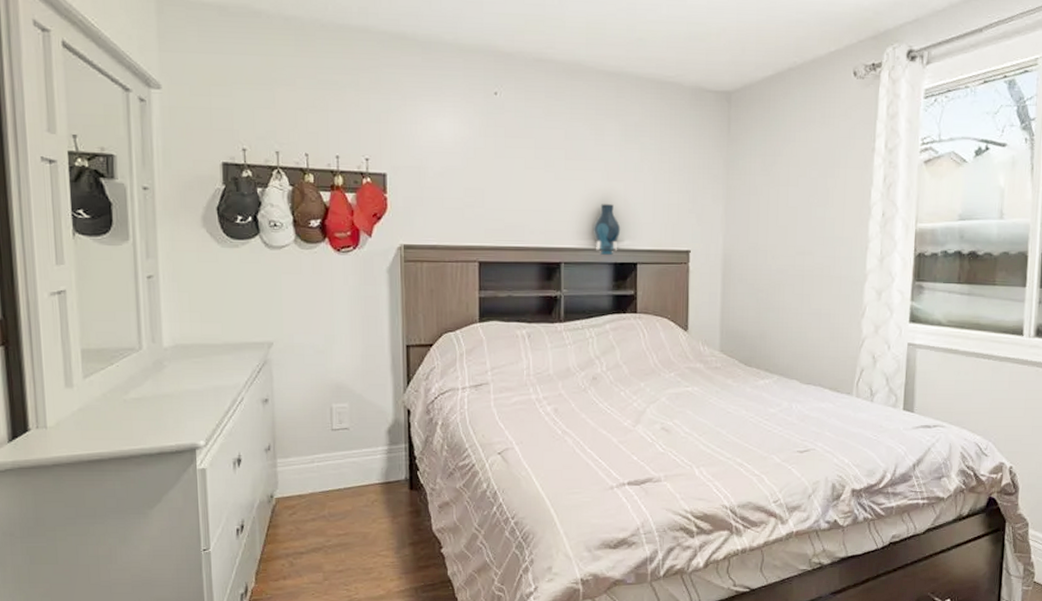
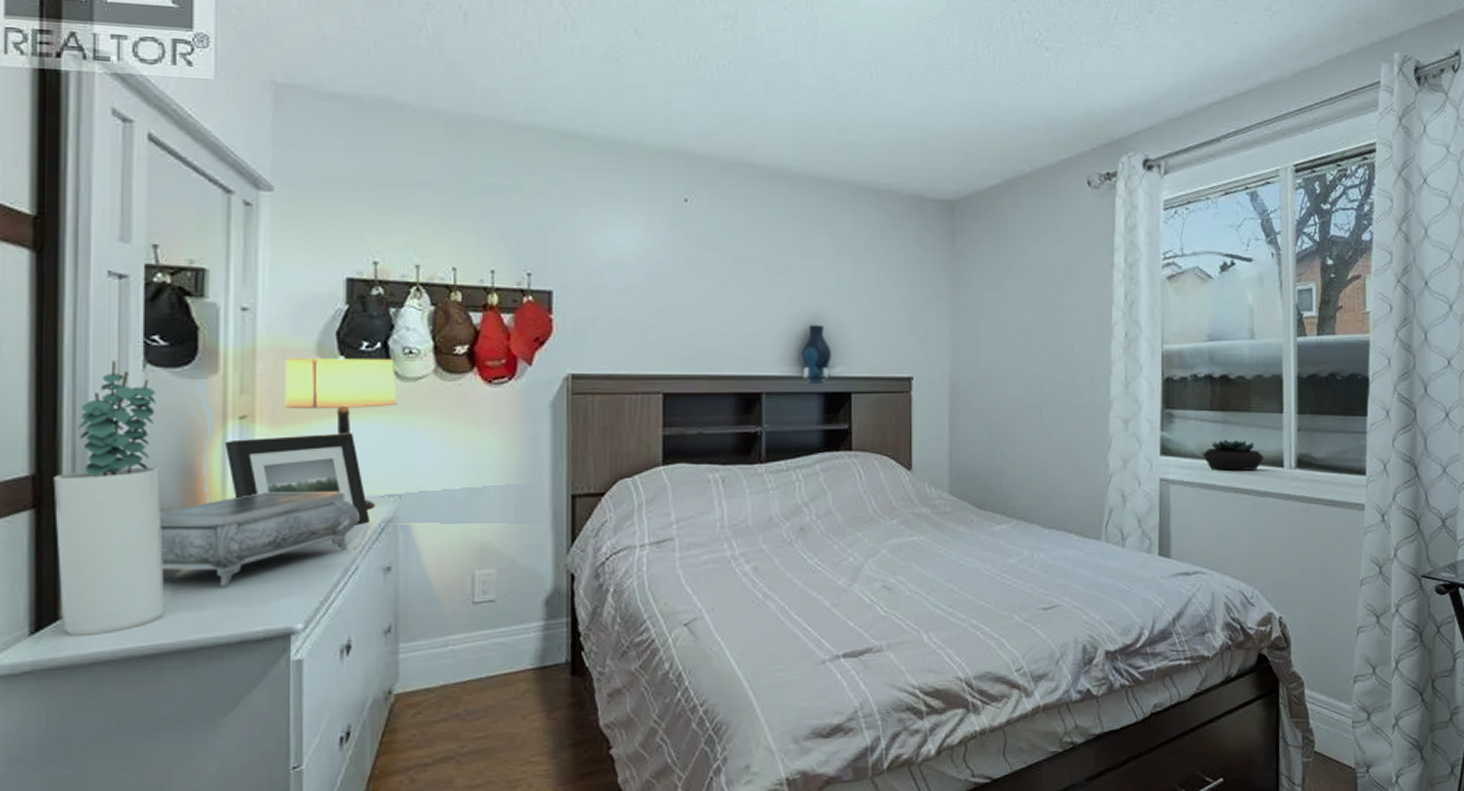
vase: none [14,230,103,444] -> present [53,360,165,636]
jewelry box: none [94,336,242,411] -> present [160,491,359,588]
picture frame: none [137,291,250,365] -> present [224,433,369,525]
table lamp: none [179,227,267,353] -> present [284,356,397,510]
succulent plant: none [948,310,1006,338] -> present [1203,439,1265,471]

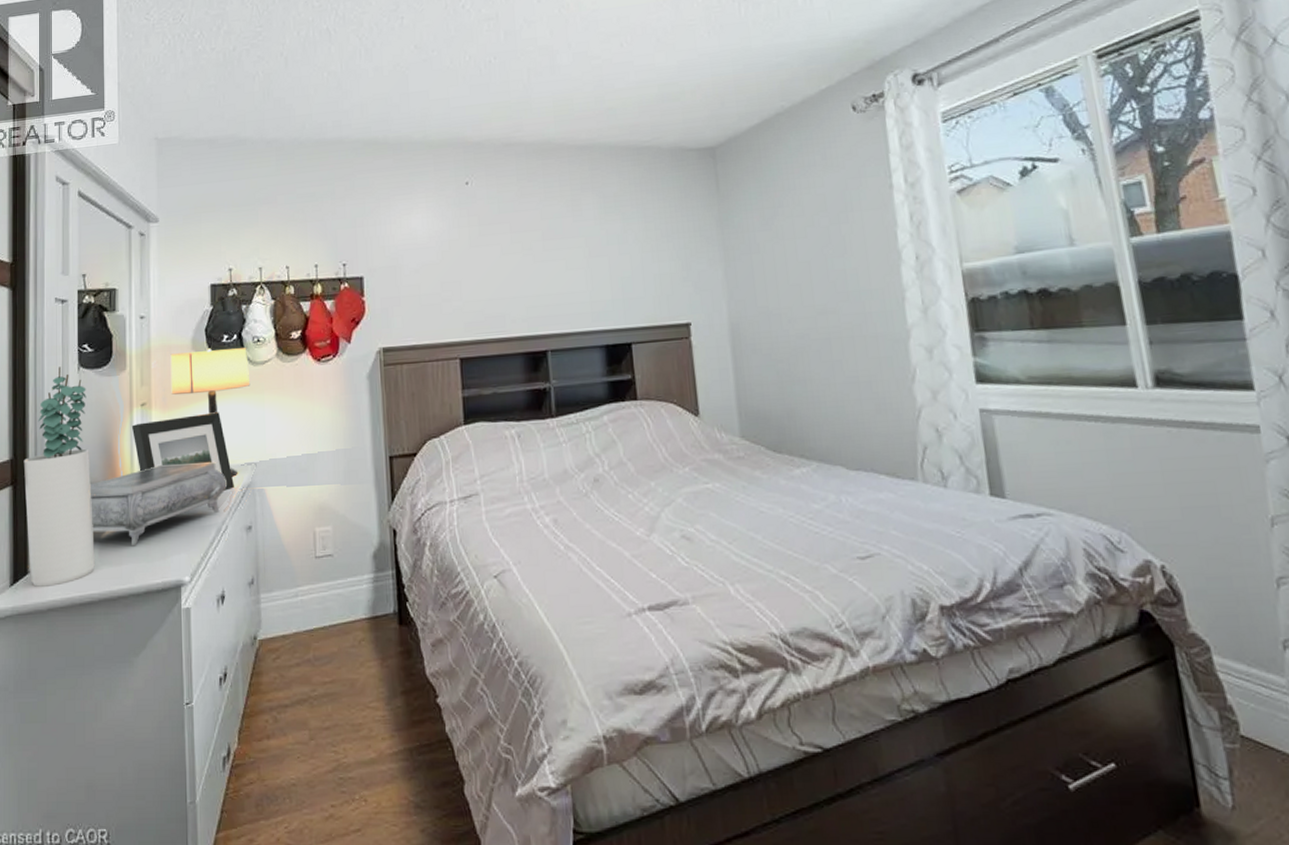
vase: present [799,325,832,385] -> none [578,281,610,339]
succulent plant: present [1203,439,1265,471] -> none [1029,360,1110,396]

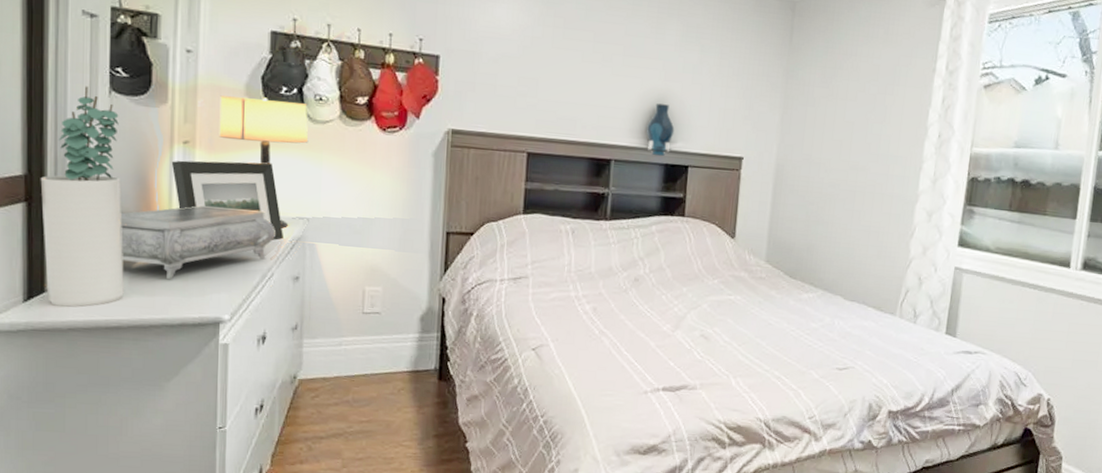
vase: none [578,281,610,339] -> present [646,103,675,157]

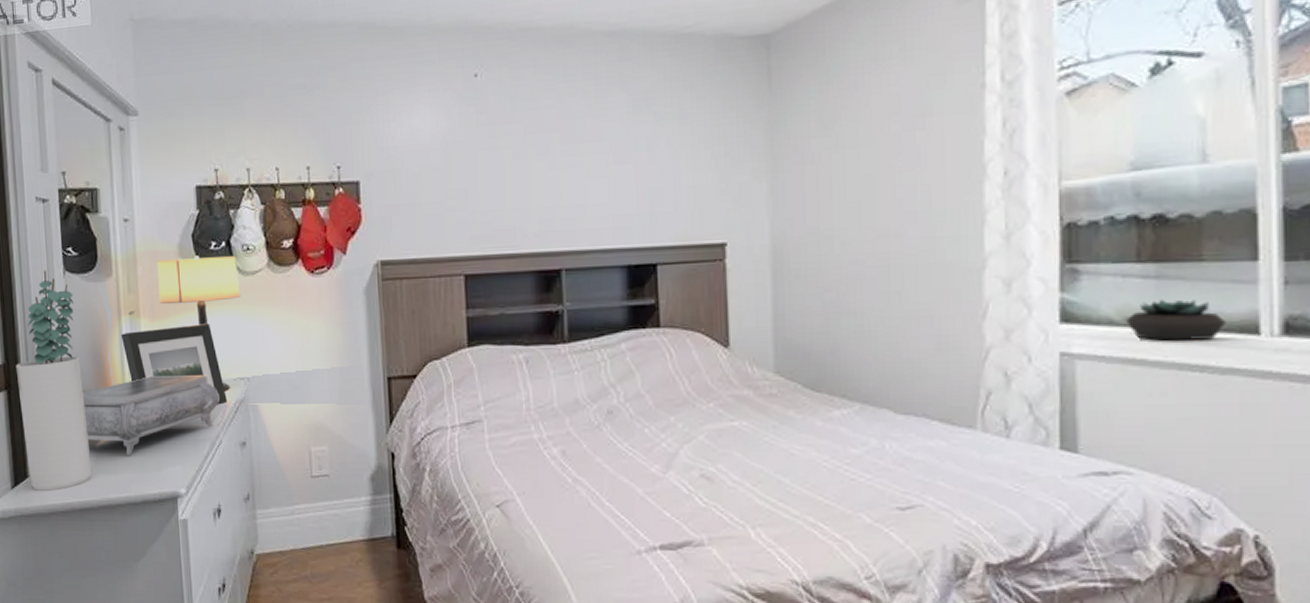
vase: present [646,103,675,157] -> none [598,193,634,258]
succulent plant: none [997,238,1054,268] -> present [1126,299,1227,341]

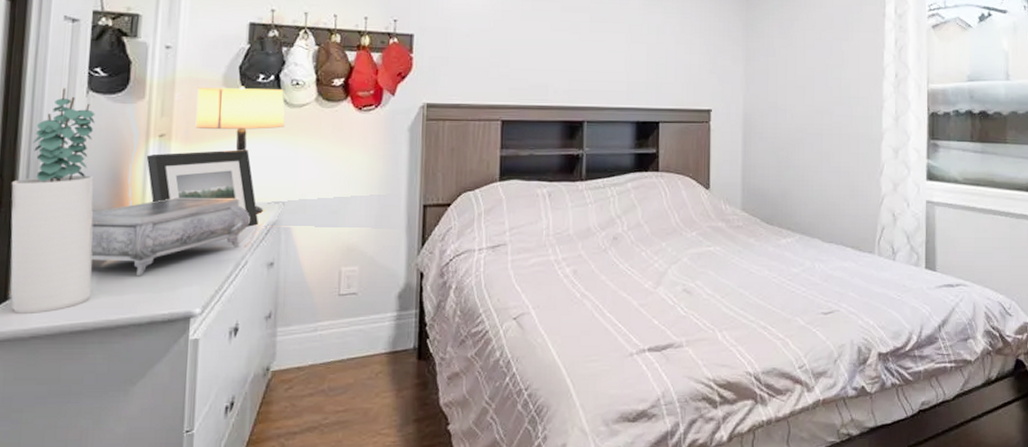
succulent plant: present [1126,299,1227,341] -> none [964,167,1020,195]

